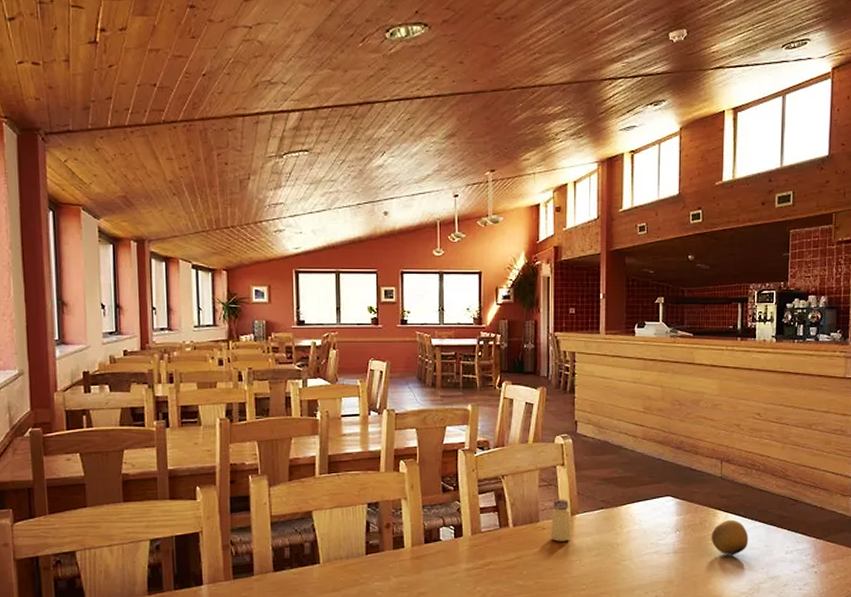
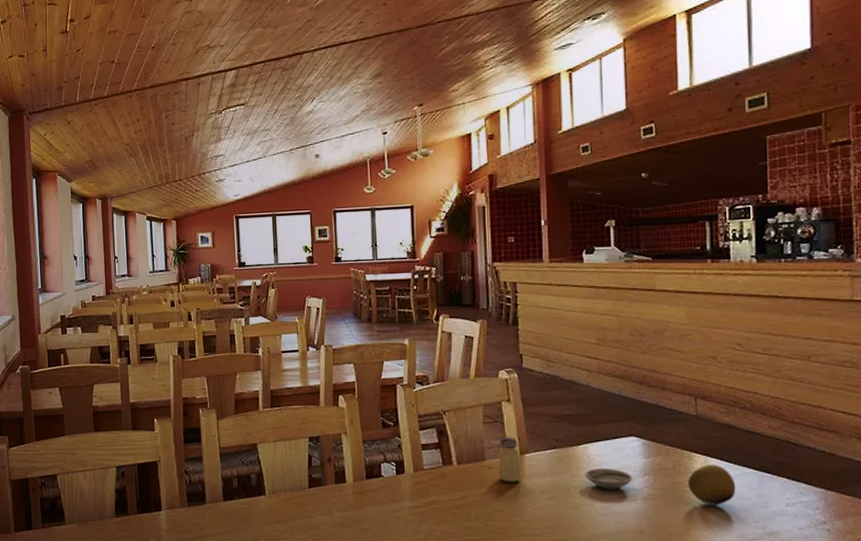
saucer: none [626,526,667,545] -> present [584,469,633,490]

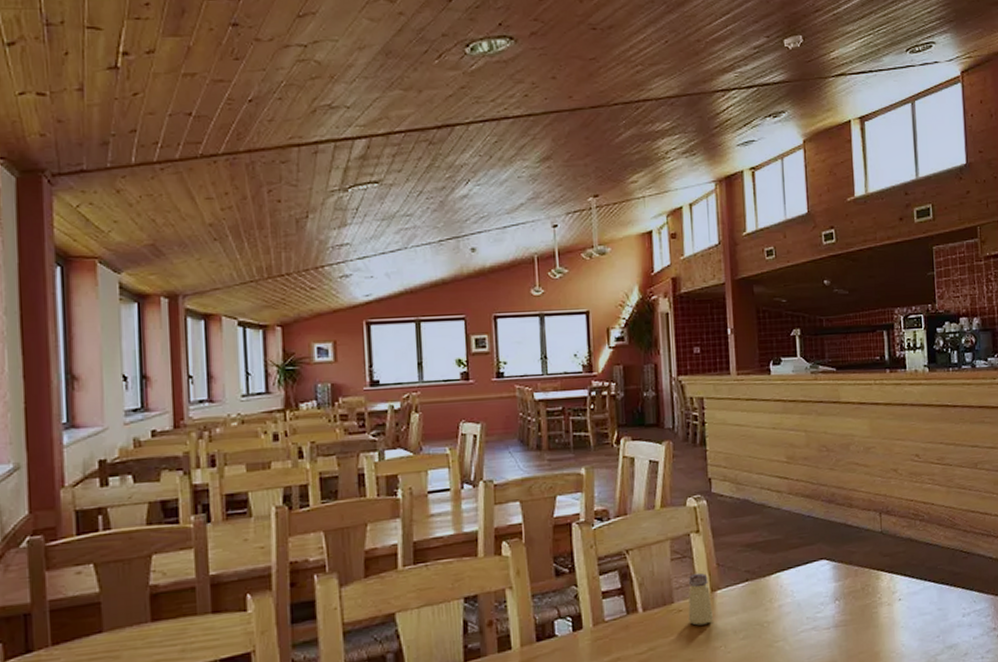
saucer: present [584,469,633,490] -> none [777,597,825,621]
fruit: present [688,464,736,506] -> none [876,581,919,625]

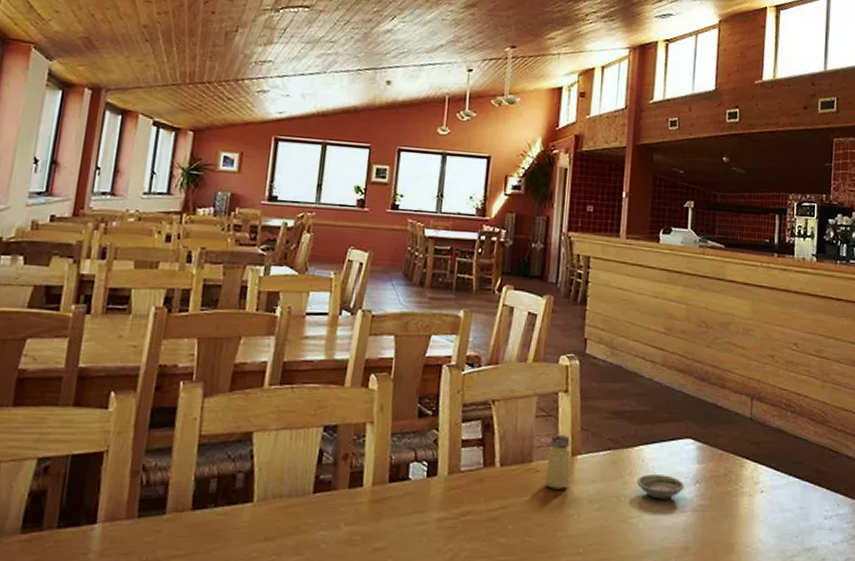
saucer: none [777,597,825,621] -> present [636,474,685,499]

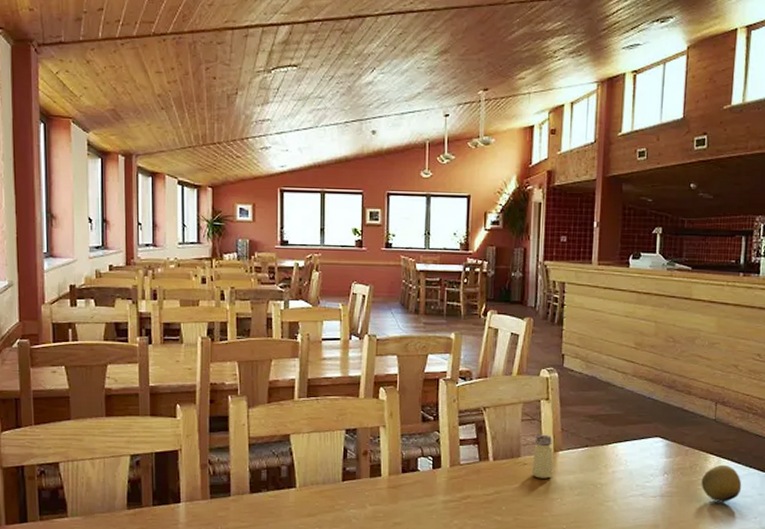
saucer: present [636,474,685,499] -> none [611,467,654,487]
fruit: none [736,471,781,519] -> present [701,464,742,503]

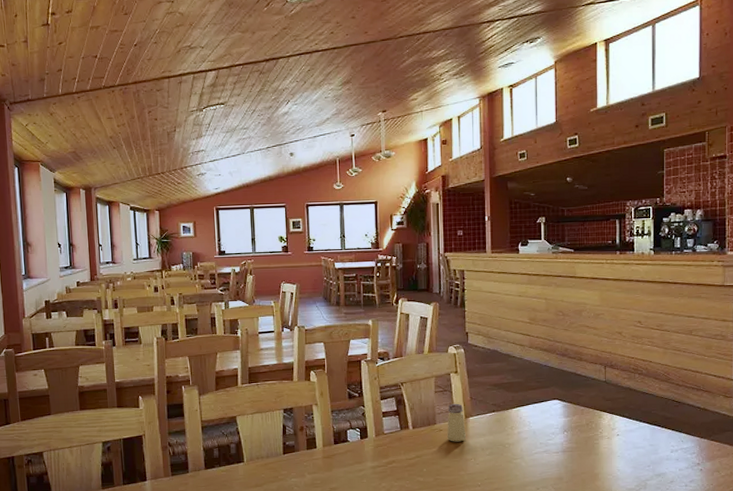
fruit: present [701,464,742,503] -> none [597,420,634,455]

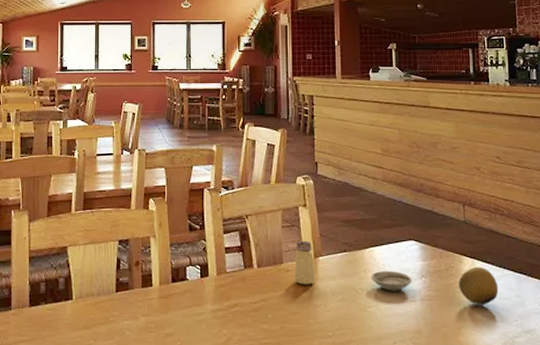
saucer: none [517,427,555,445] -> present [370,271,413,291]
fruit: none [597,420,634,455] -> present [458,266,499,306]

